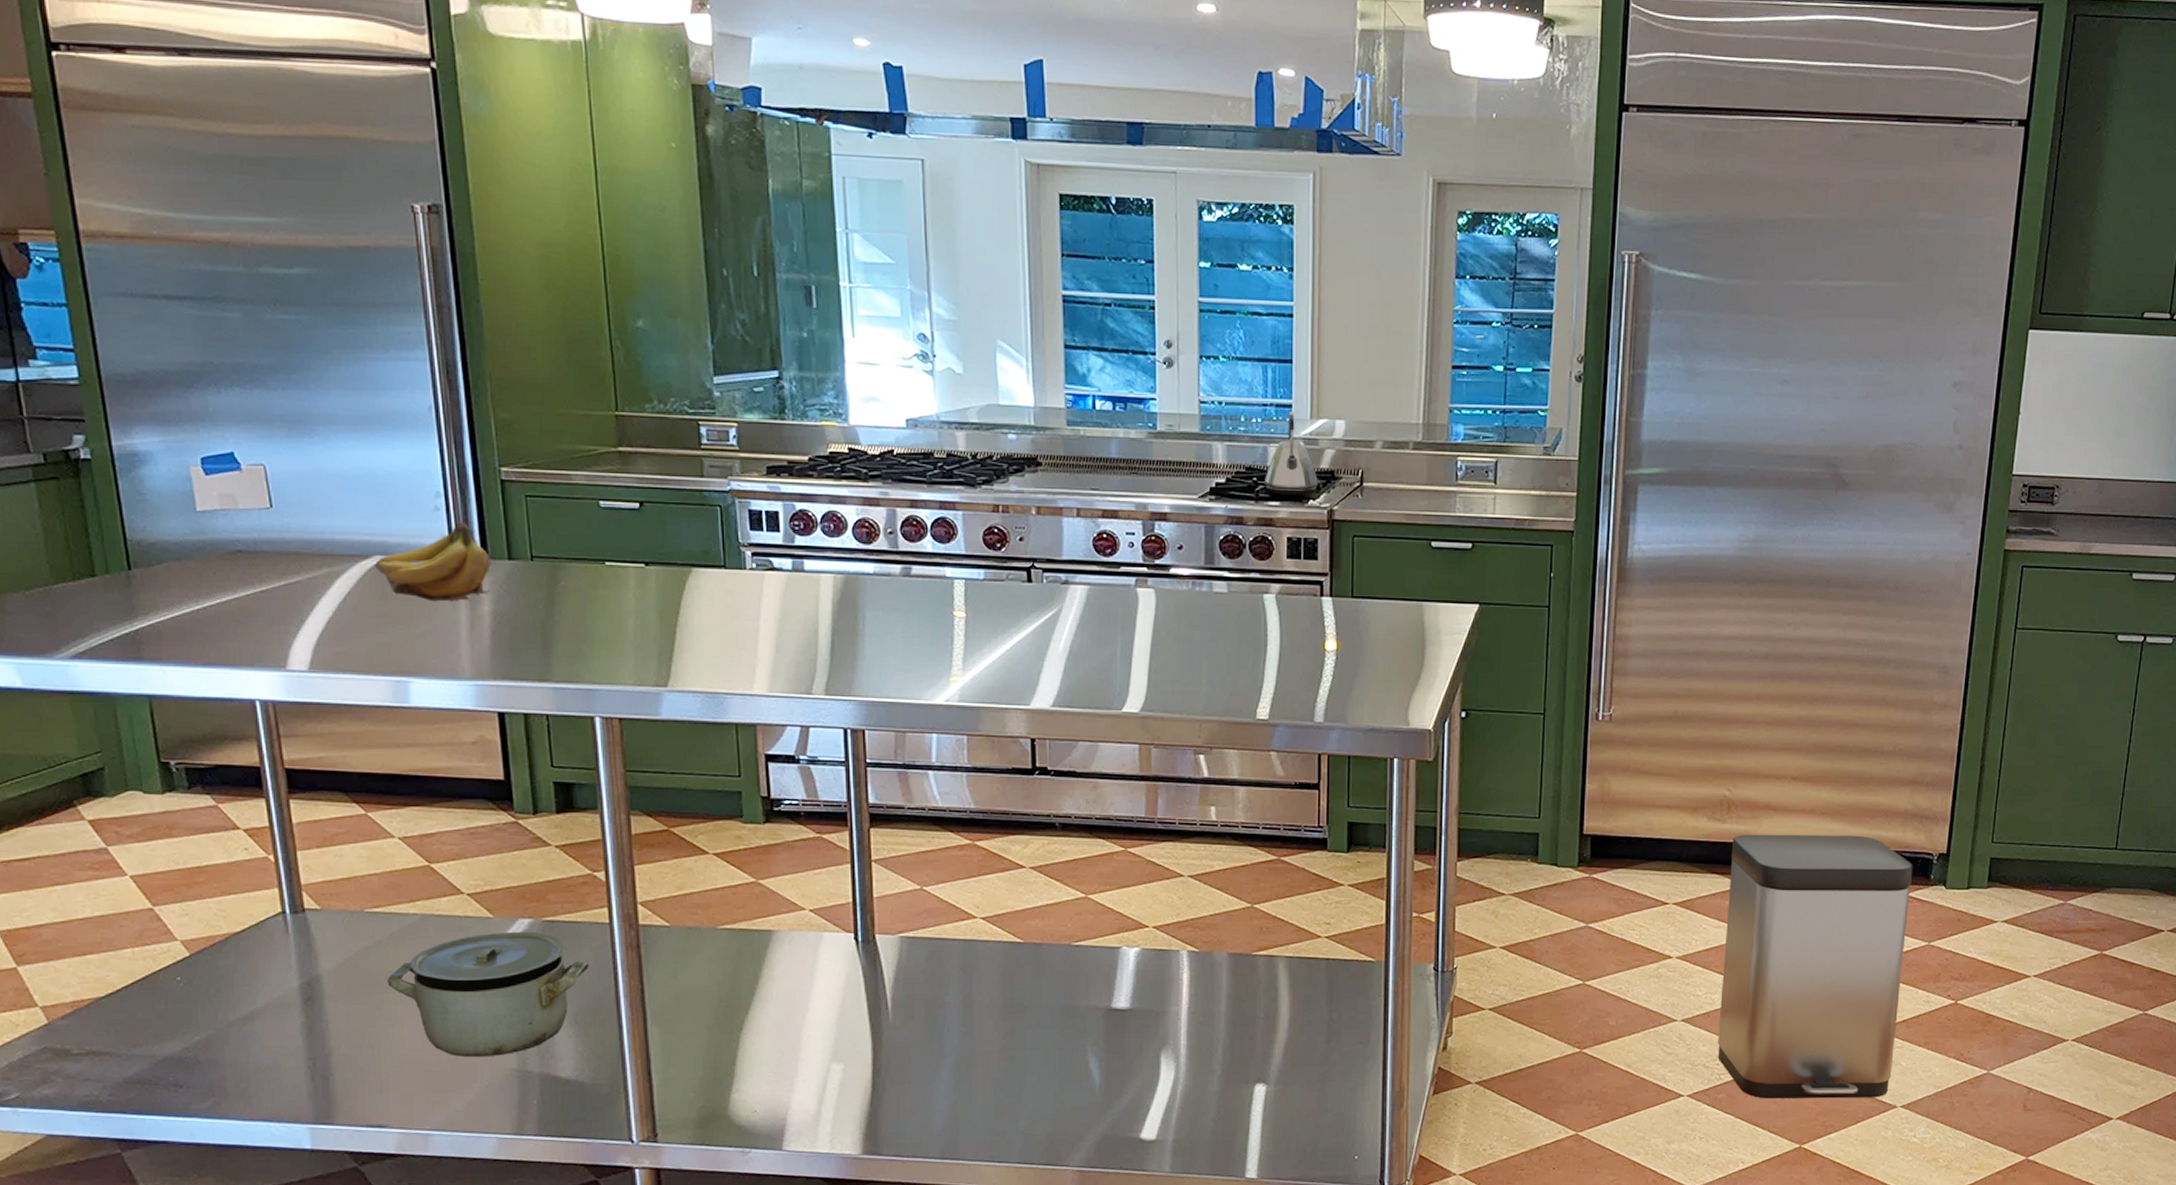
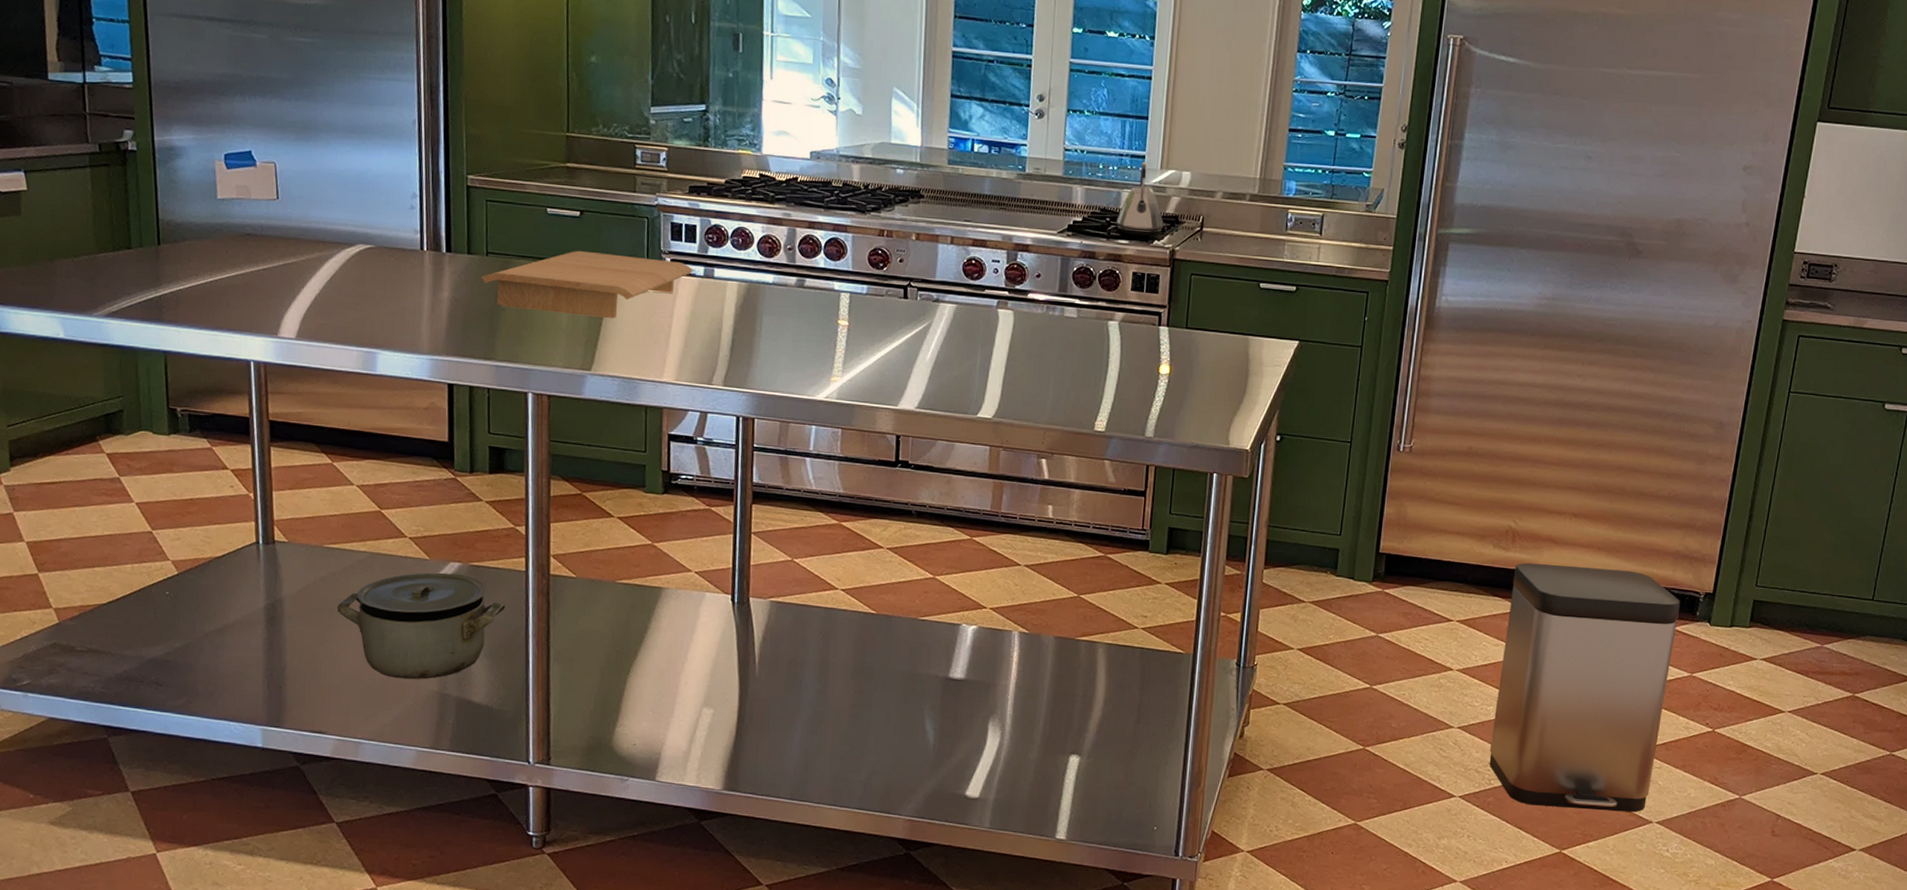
fruit: present [374,522,491,602] -> none [357,220,453,287]
cutting board: none [526,548,781,626] -> present [481,250,694,319]

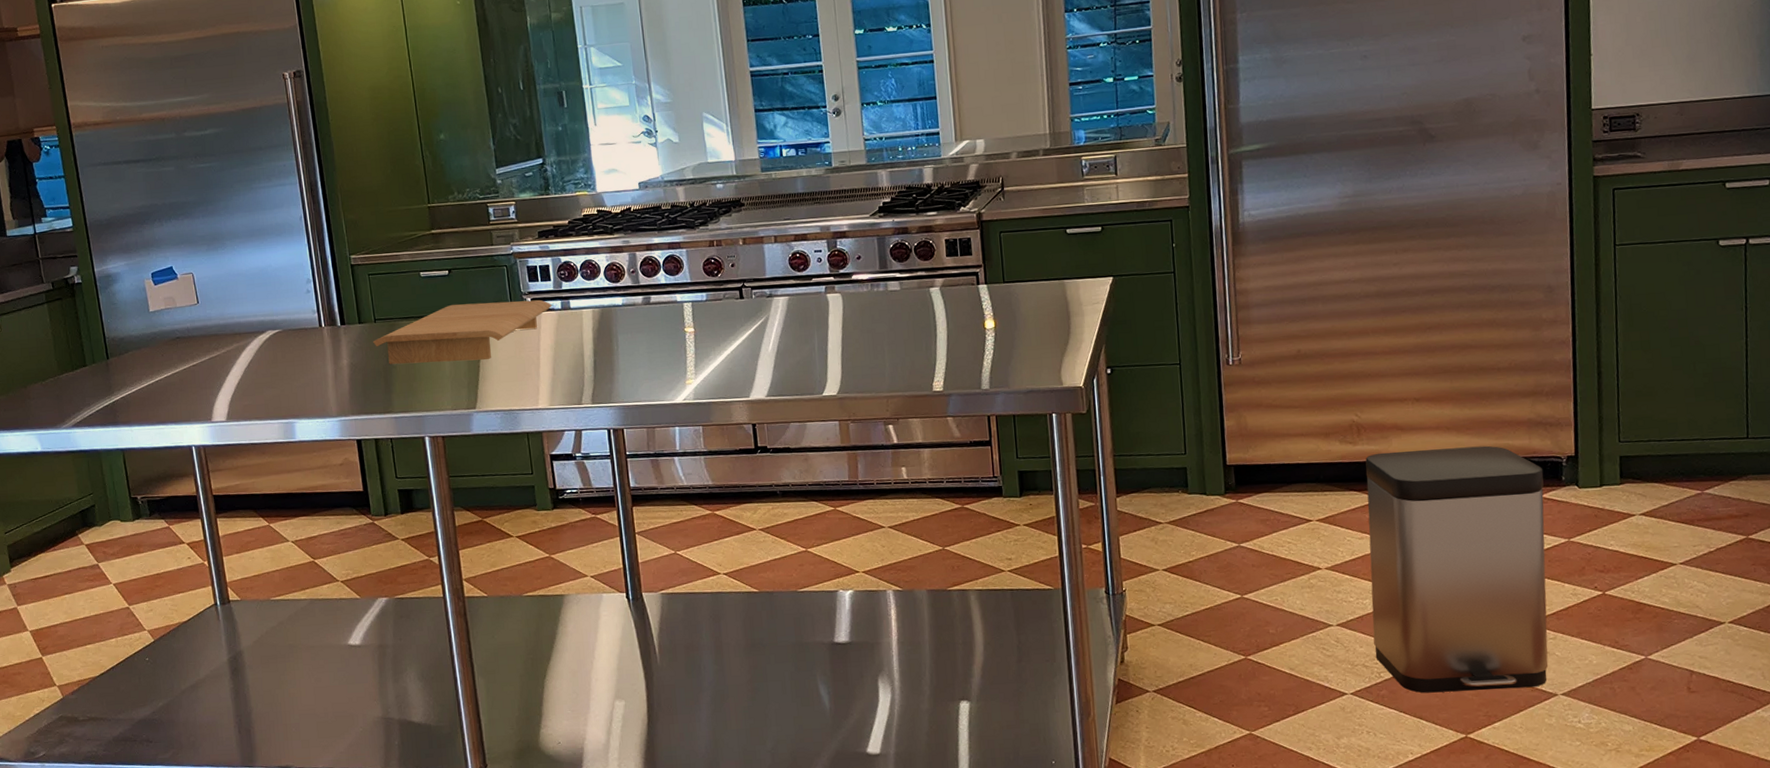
saucepan: present [337,572,505,680] -> none [288,607,430,709]
kettle: present [1115,162,1165,241] -> none [921,137,968,210]

